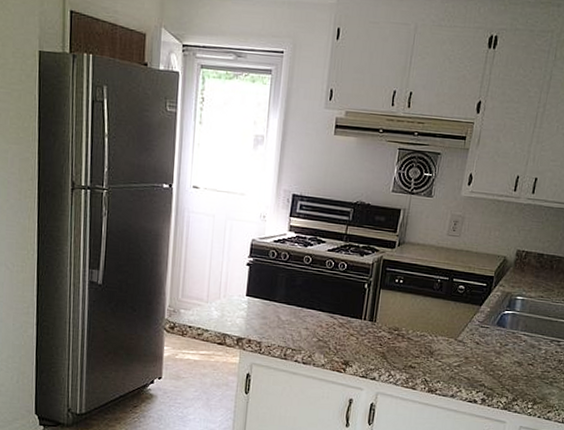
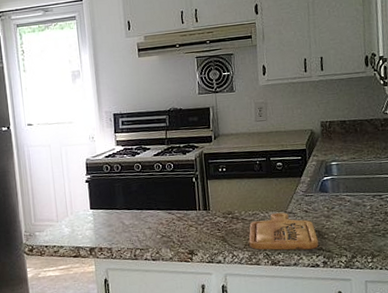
cutting board: none [409,339,483,384] -> present [249,212,319,250]

